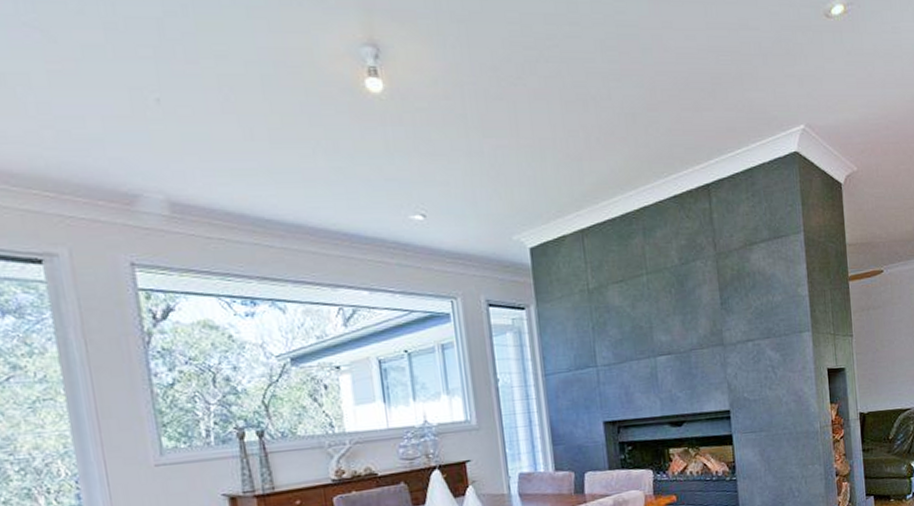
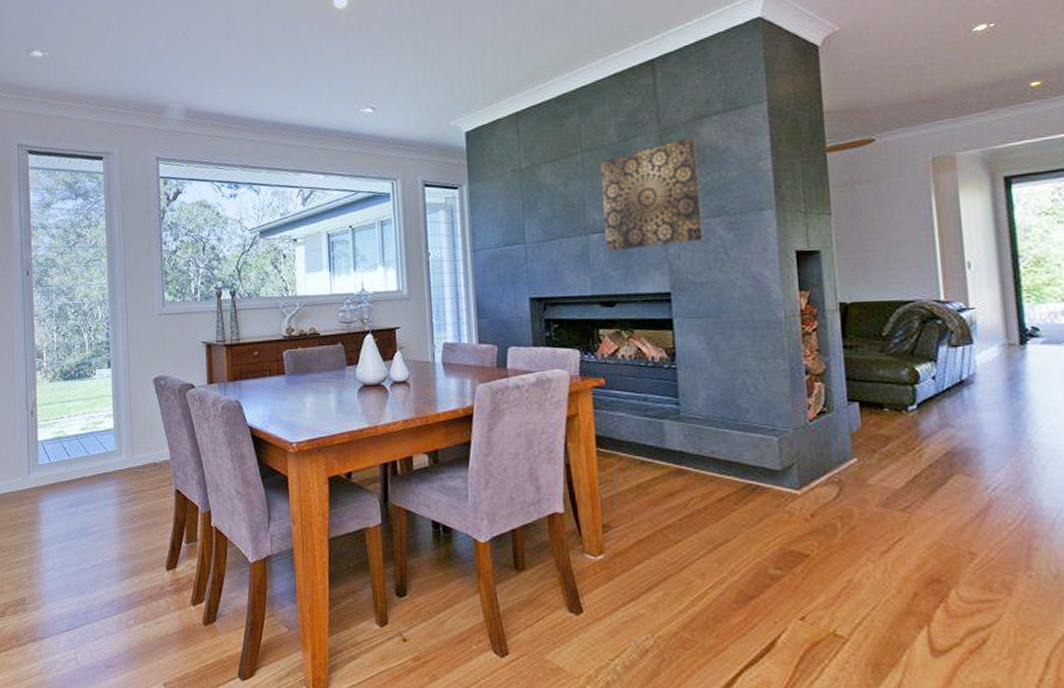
wall art: none [664,263,755,373] -> present [599,137,703,252]

